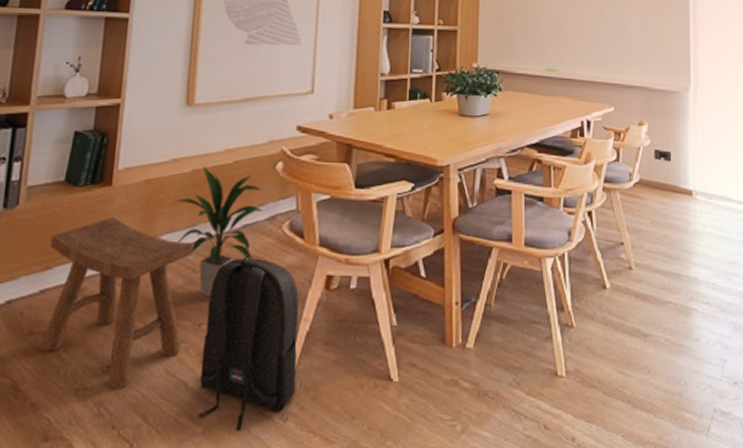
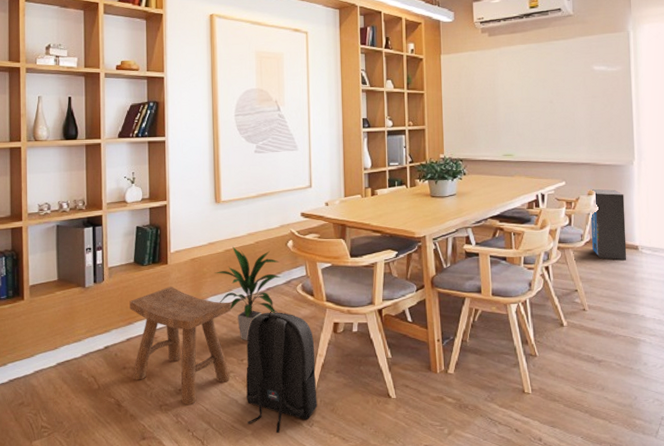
air purifier: none [642,117,680,208] -> present [591,188,627,261]

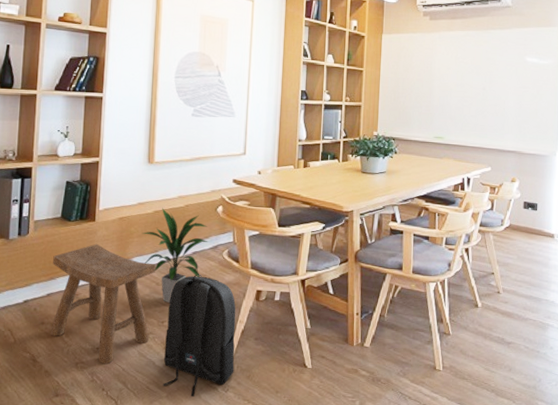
air purifier: present [591,188,627,261] -> none [511,176,545,248]

